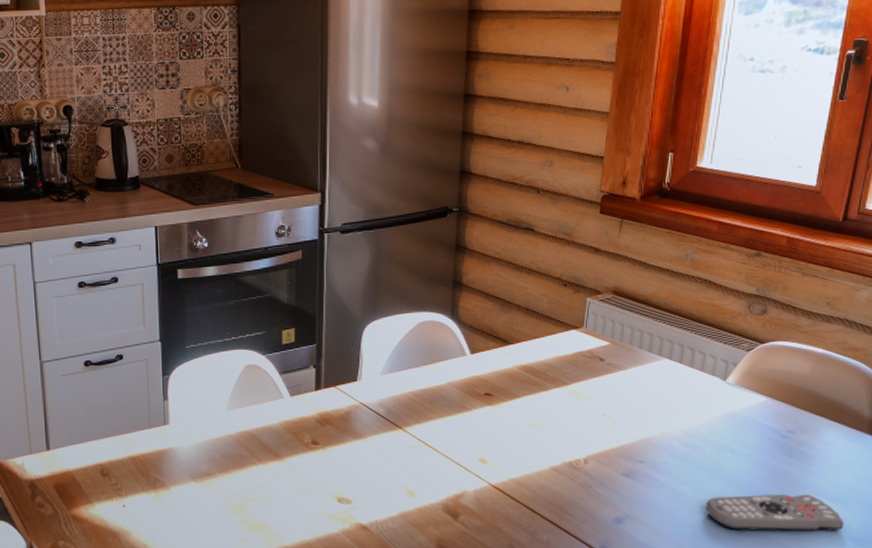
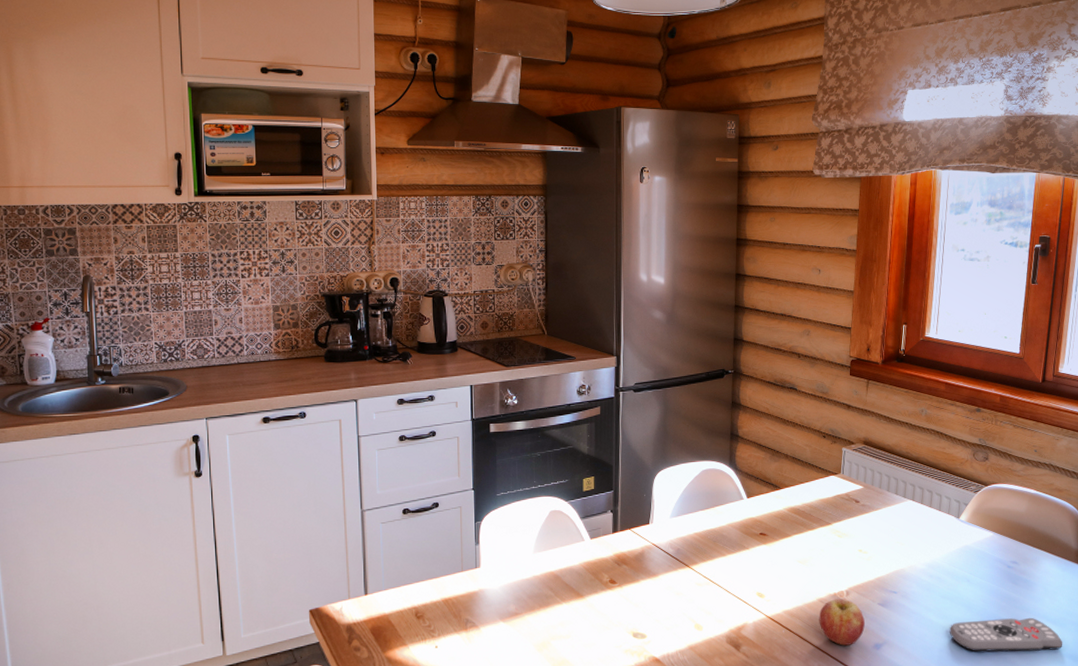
fruit: none [550,467,604,519] -> present [819,599,865,646]

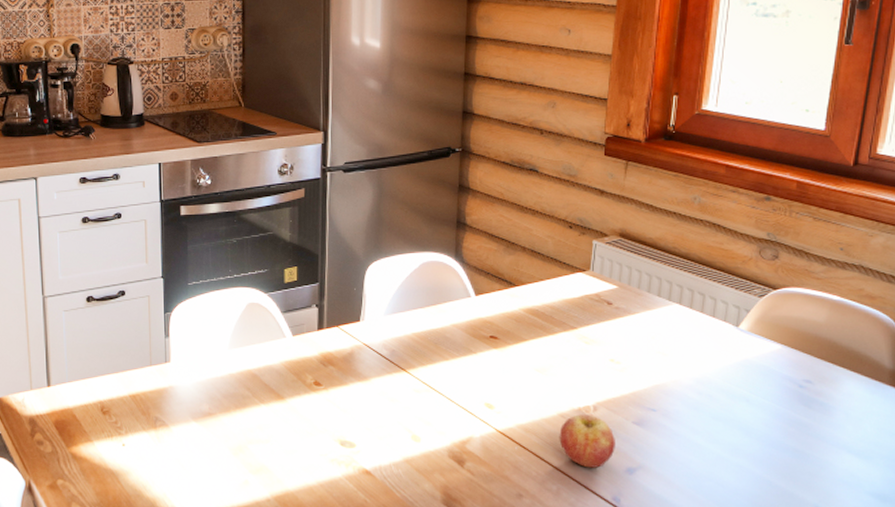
remote control: present [950,617,1063,652] -> none [722,447,868,487]

